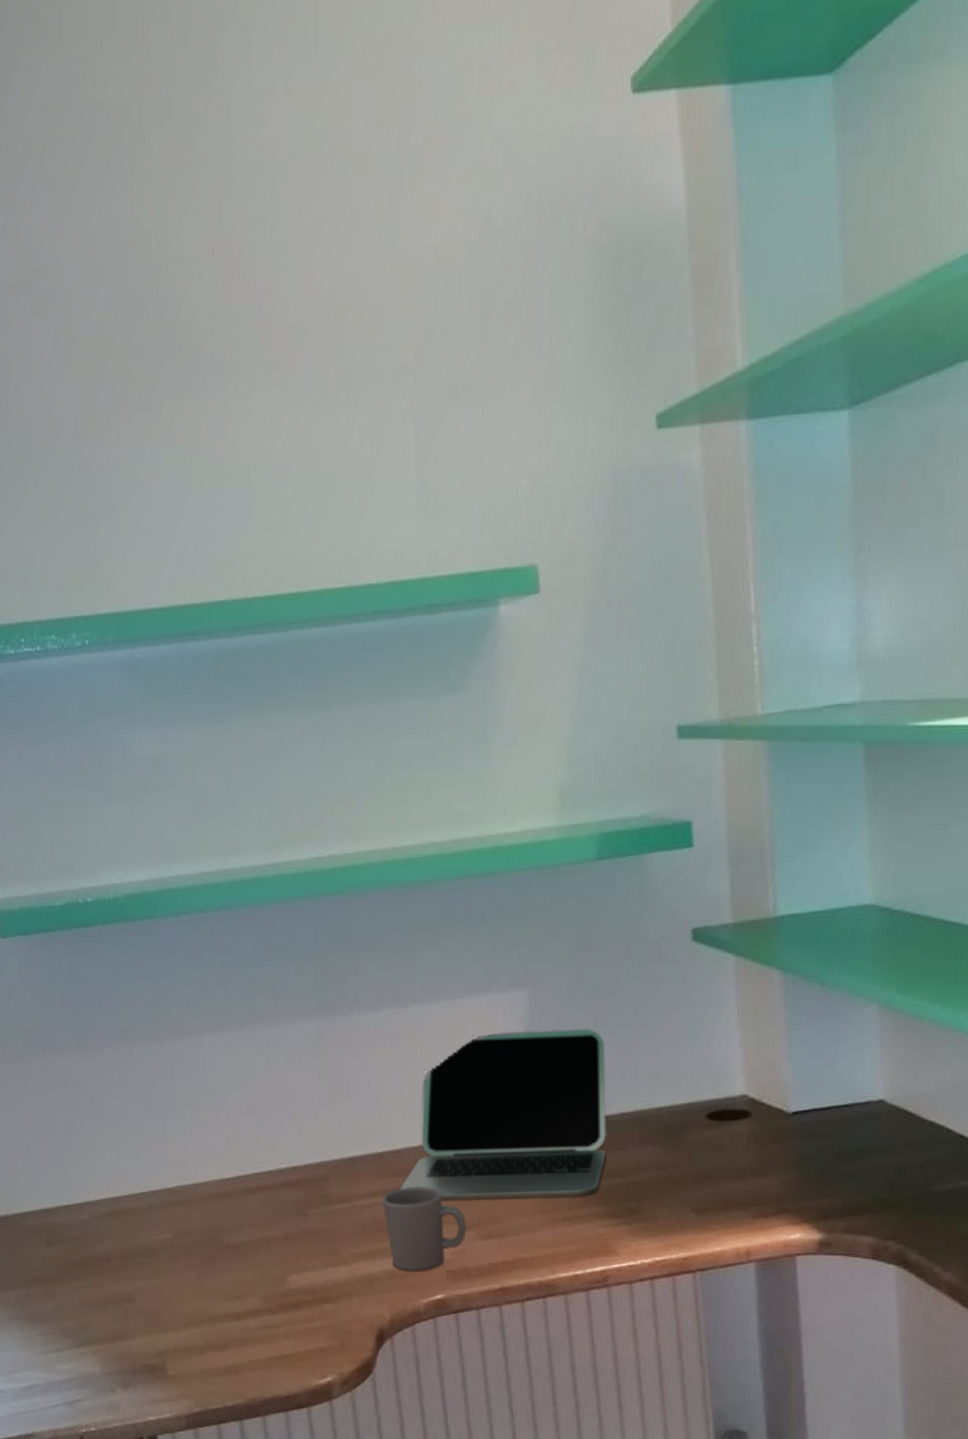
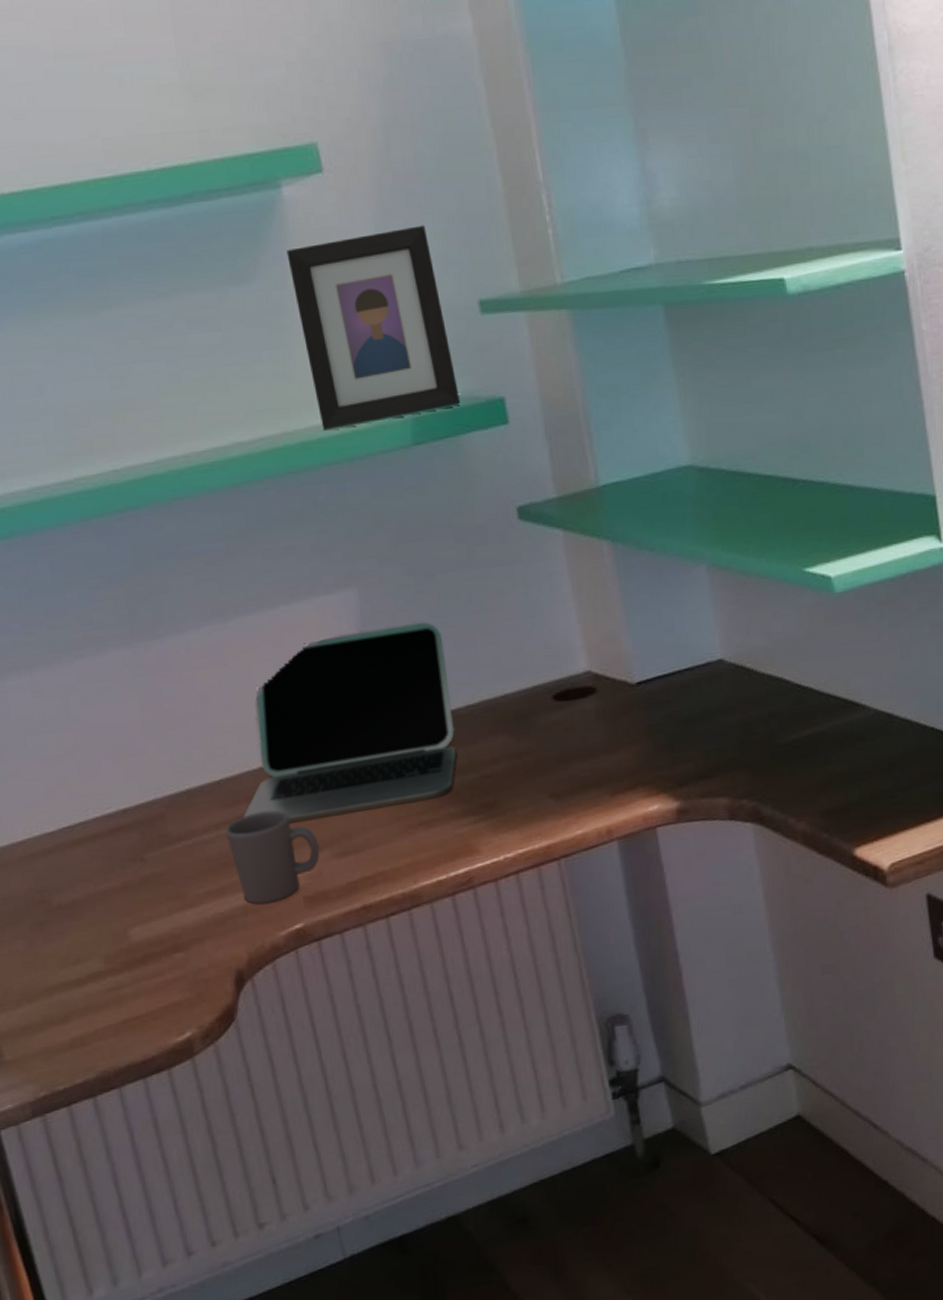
picture frame: none [497,649,647,840] -> present [286,225,460,432]

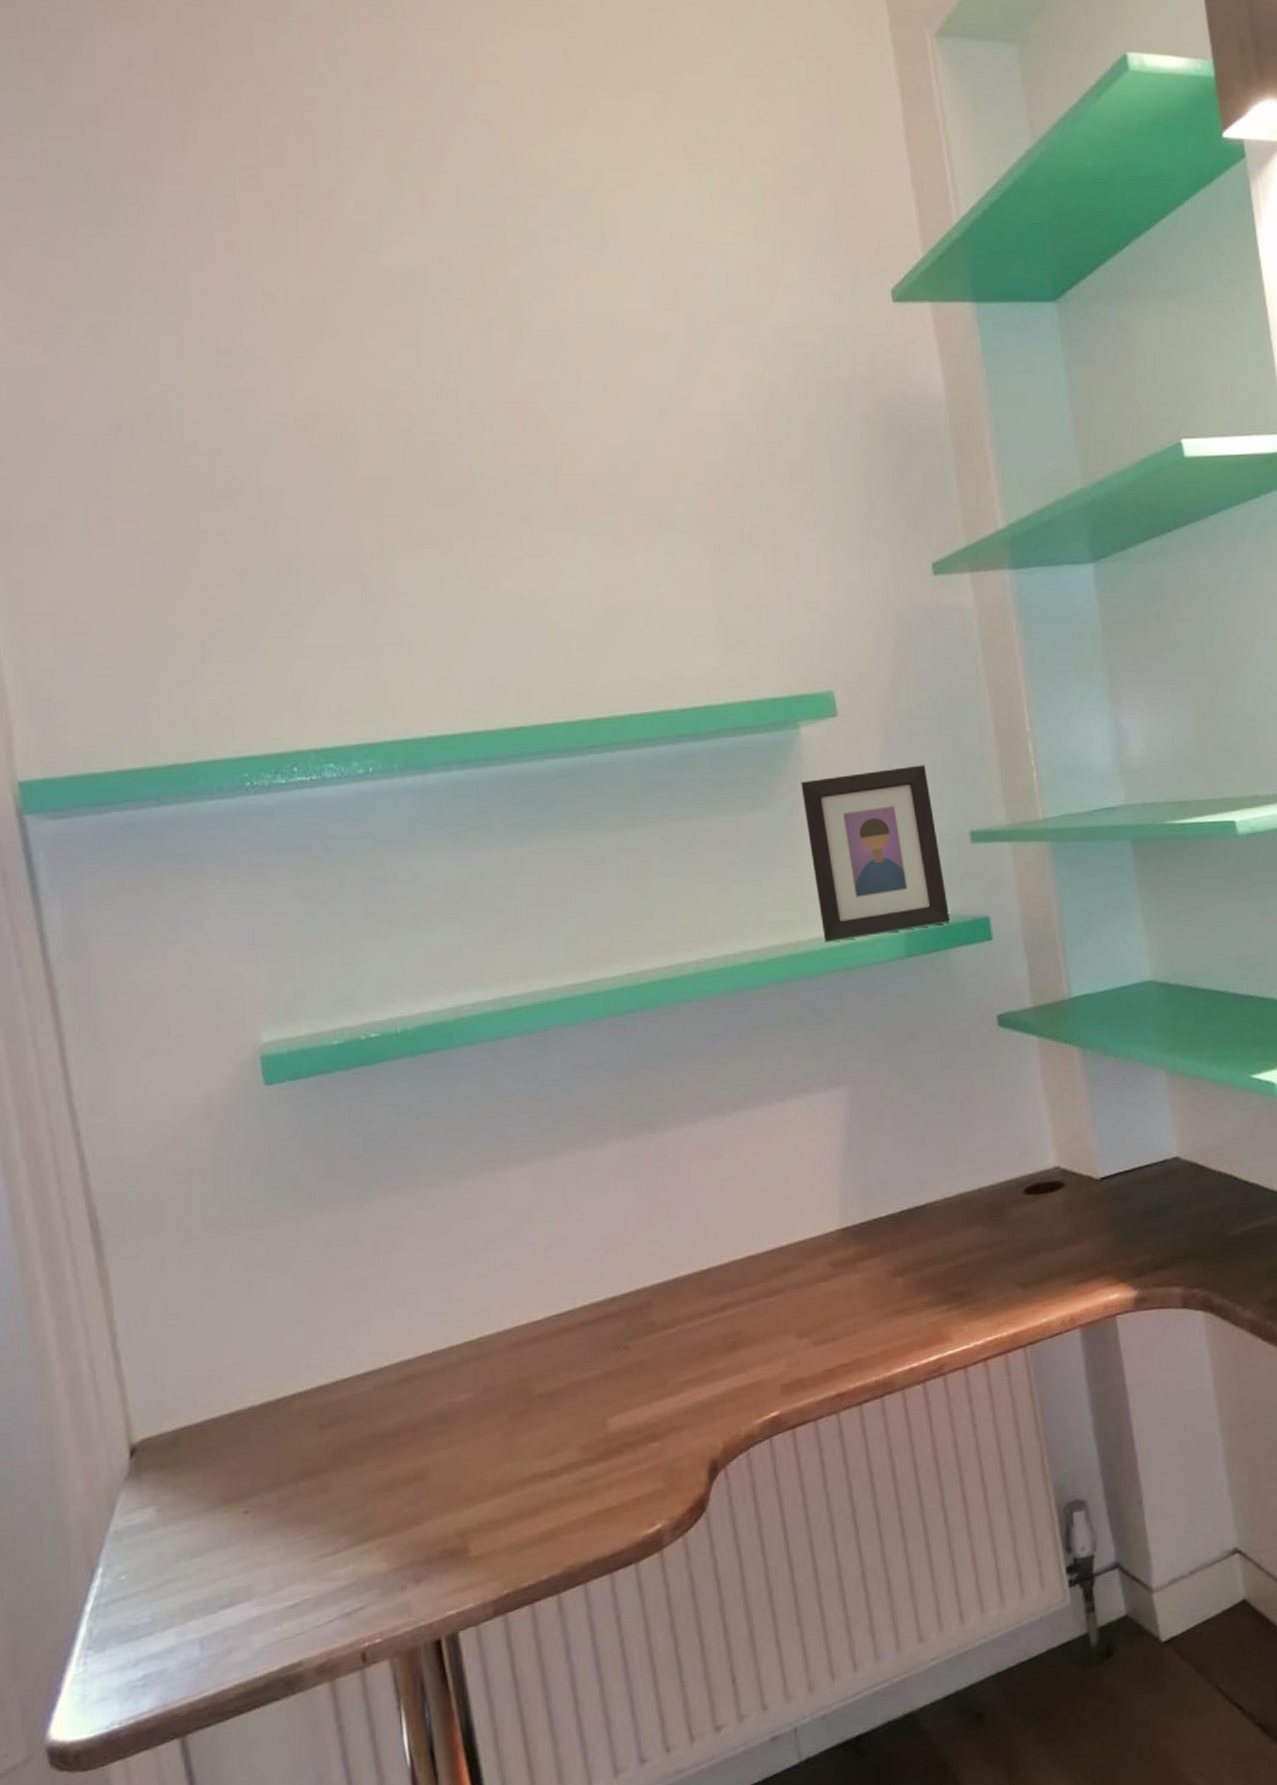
mug: present [225,810,320,906] -> none [710,1298,799,1394]
laptop: present [243,622,457,823] -> none [727,1120,934,1312]

